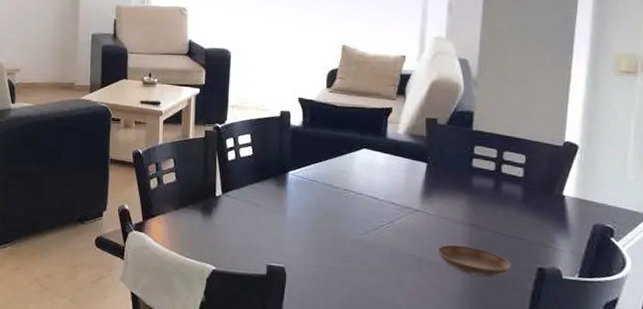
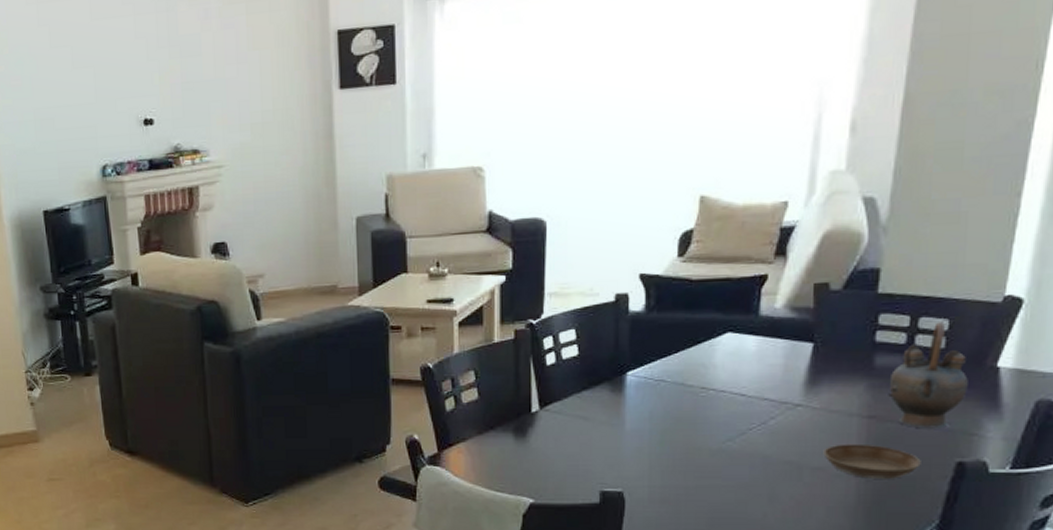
teapot: none [484,156,542,240] -> present [888,322,968,429]

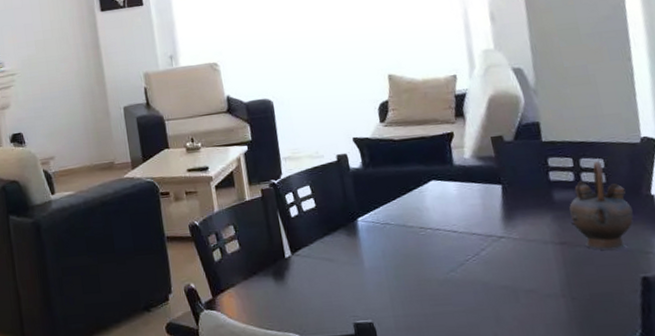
saucer: present [823,443,921,479] -> none [531,266,613,297]

